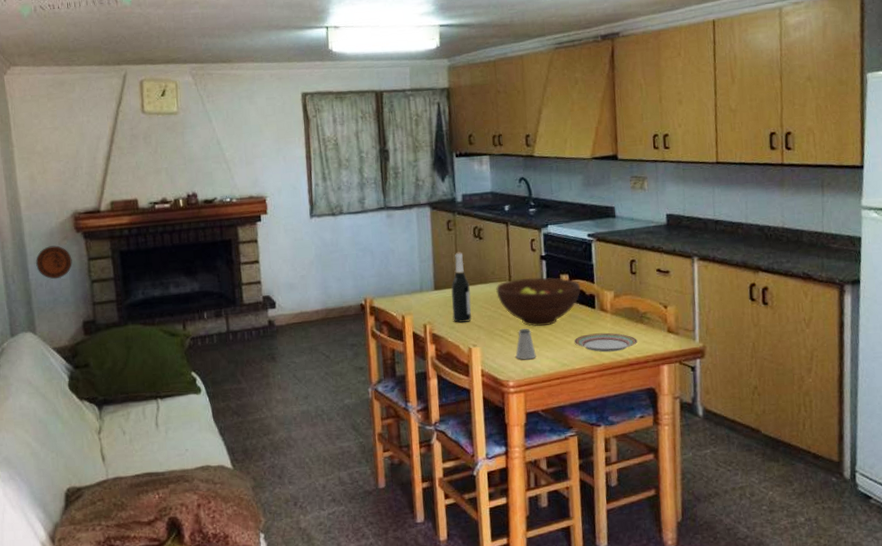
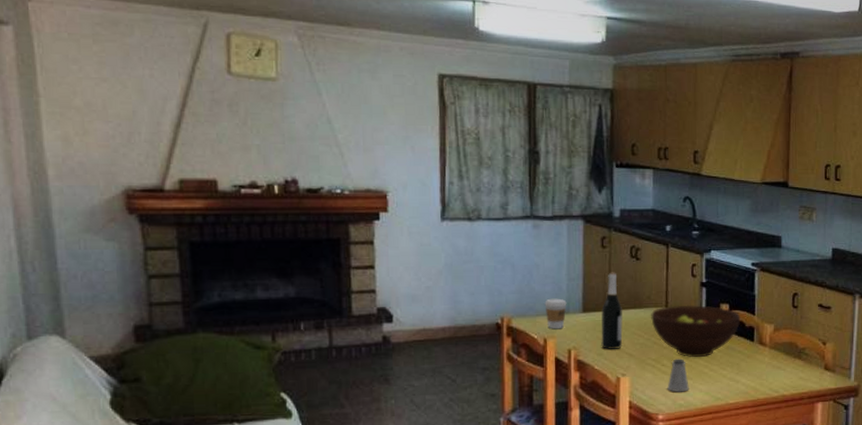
decorative plate: present [36,245,73,280] -> none [68,228,122,271]
coffee cup: none [401,278,420,307] -> present [544,298,567,330]
plate: present [574,332,637,352] -> none [729,367,794,388]

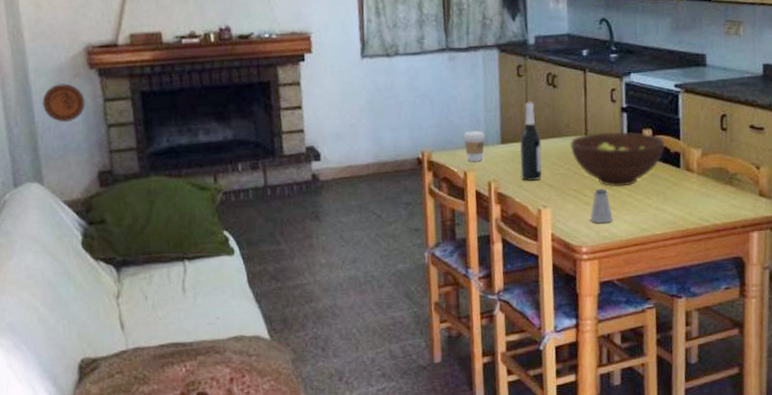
decorative plate: none [68,228,122,271] -> present [42,83,86,123]

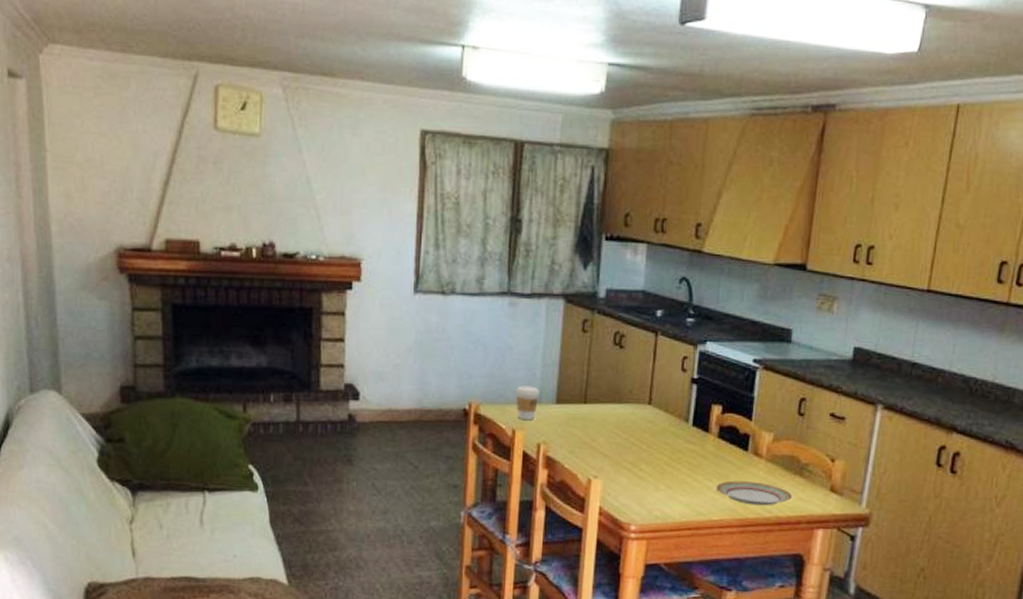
decorative plate: present [42,83,86,123] -> none [66,286,112,329]
wine bottle: present [520,101,542,181] -> none [573,360,601,448]
fruit bowl: present [570,131,665,187] -> none [631,402,735,464]
saltshaker: present [590,188,613,224] -> none [643,464,668,502]
plate: none [655,195,725,217] -> present [716,481,792,506]

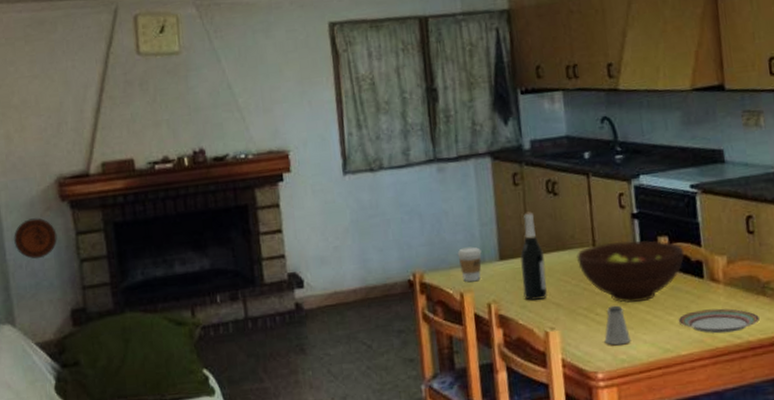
decorative plate: none [66,286,112,329] -> present [14,218,57,260]
wine bottle: none [573,360,601,448] -> present [520,211,547,300]
fruit bowl: none [631,402,735,464] -> present [577,240,685,303]
saltshaker: none [643,464,668,502] -> present [604,305,631,346]

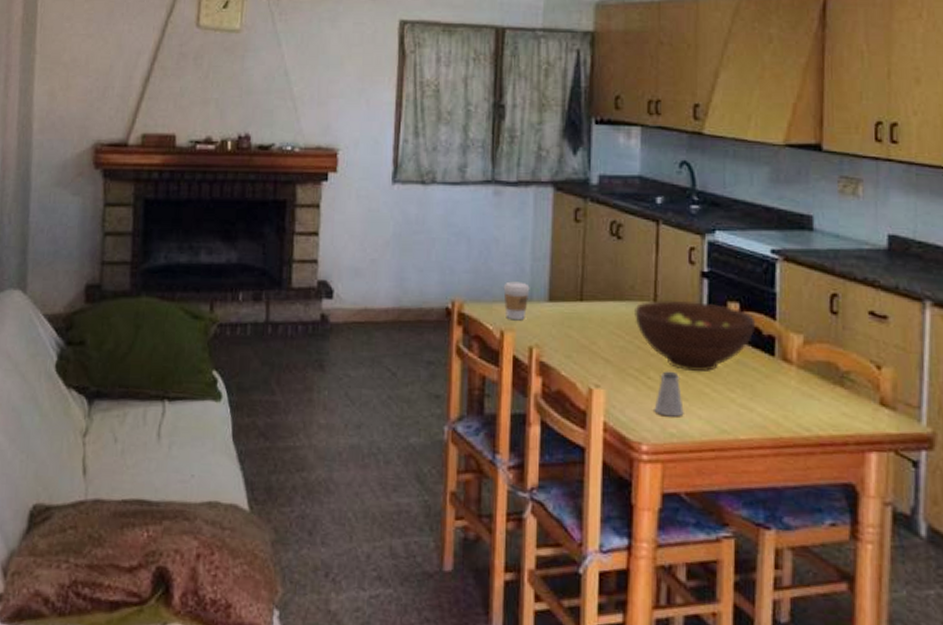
decorative plate: present [14,218,57,260] -> none [39,182,85,226]
wine bottle: present [520,211,547,300] -> none [570,252,599,352]
plate: present [678,308,760,334] -> none [740,391,833,423]

